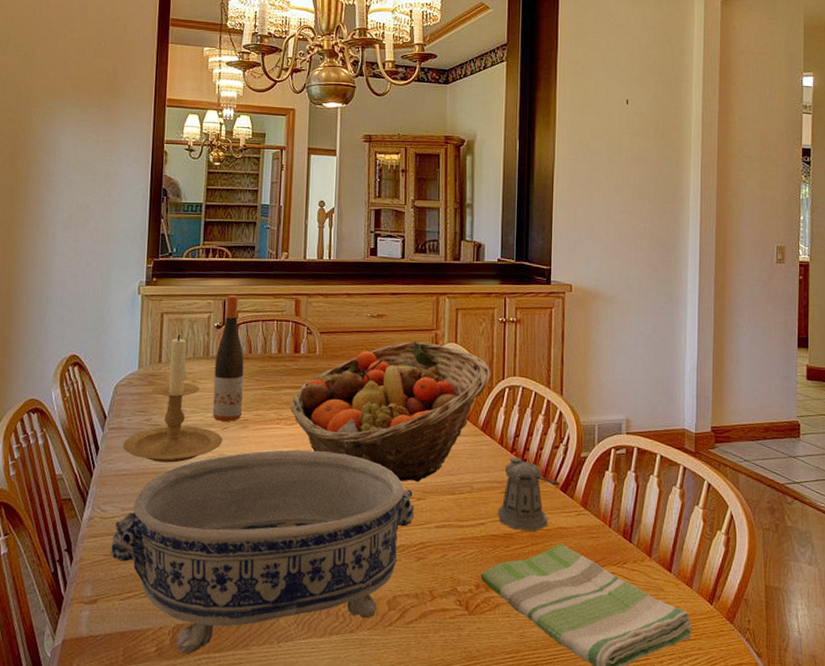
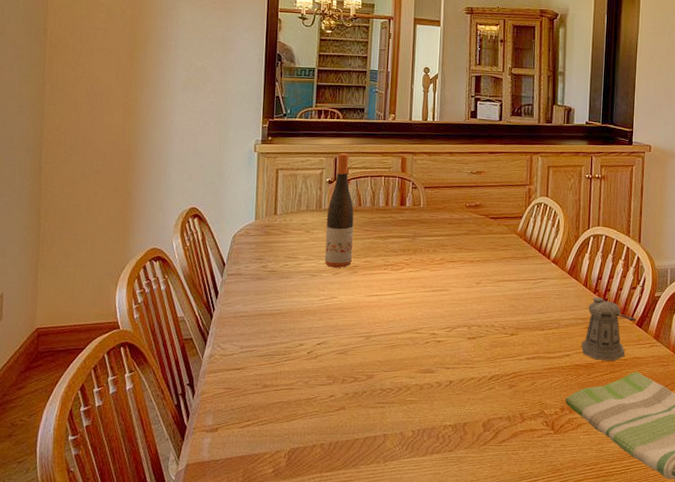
decorative bowl: present [110,450,415,654] -> none [229,292,508,474]
candle holder: present [123,335,223,463] -> none [241,189,334,305]
fruit basket: present [291,341,490,482] -> none [397,195,577,319]

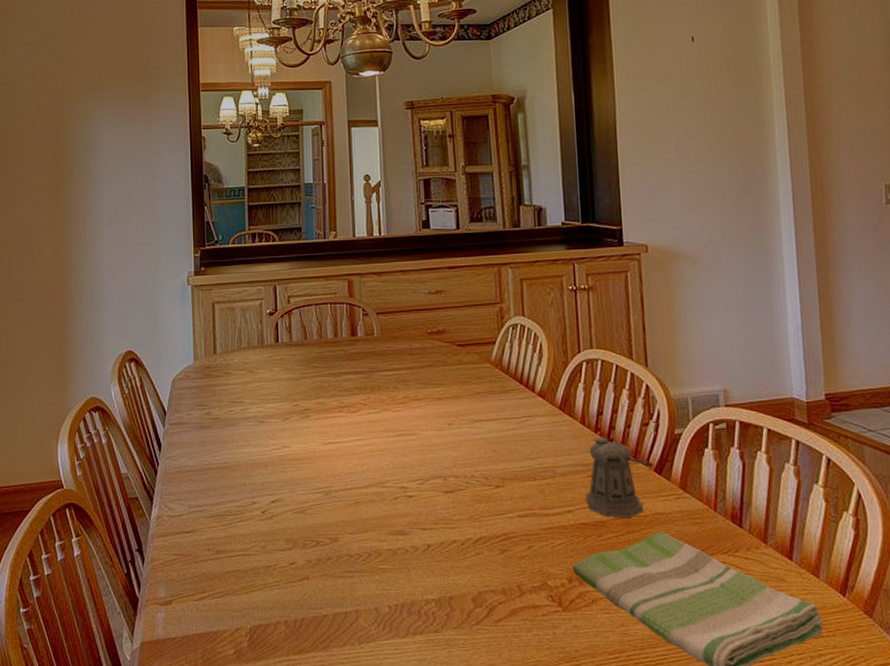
wine bottle: present [324,153,354,268] -> none [270,280,302,411]

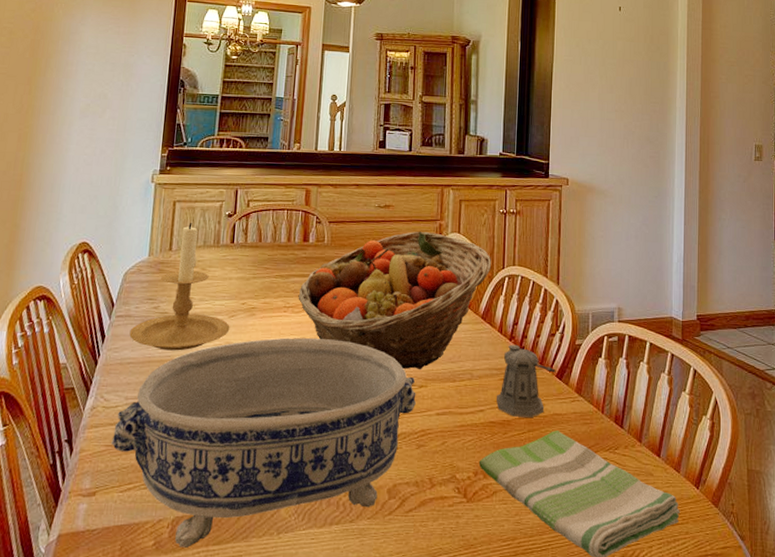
decorative bowl: none [180,438,494,657] -> present [111,338,416,548]
candle holder: none [185,324,285,457] -> present [129,223,230,351]
fruit basket: none [352,316,564,468] -> present [298,231,491,369]

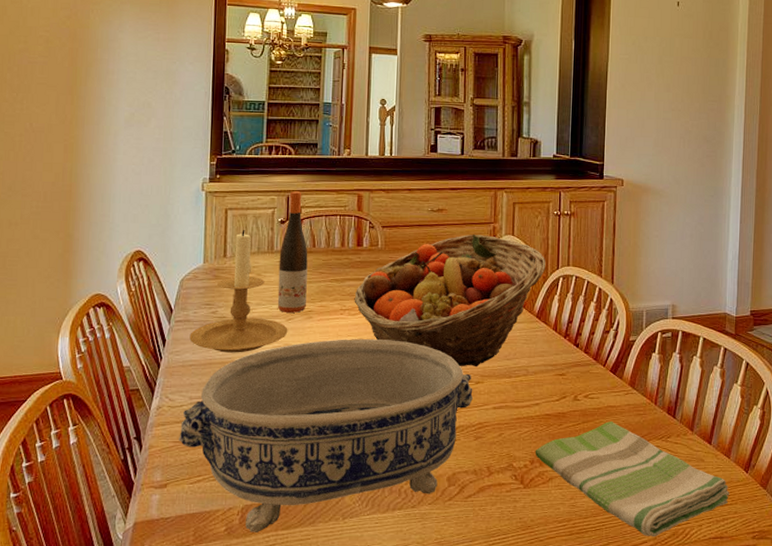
wine bottle: none [220,184,254,309] -> present [277,191,308,313]
pepper shaker: present [496,344,555,417] -> none [552,341,609,409]

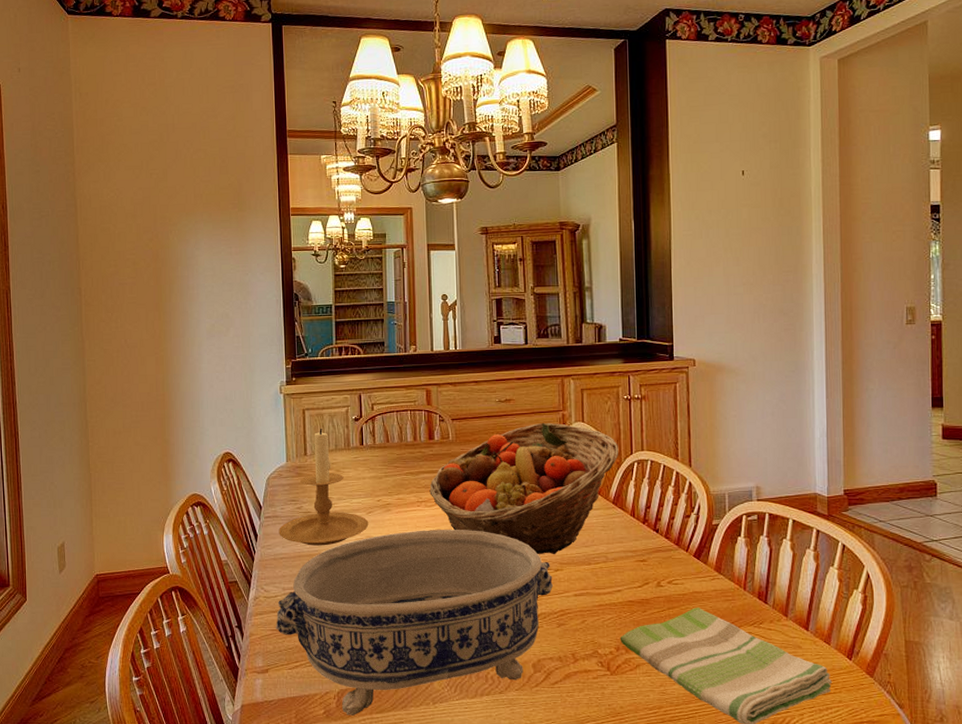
wine bottle: present [277,191,308,313] -> none [355,389,384,506]

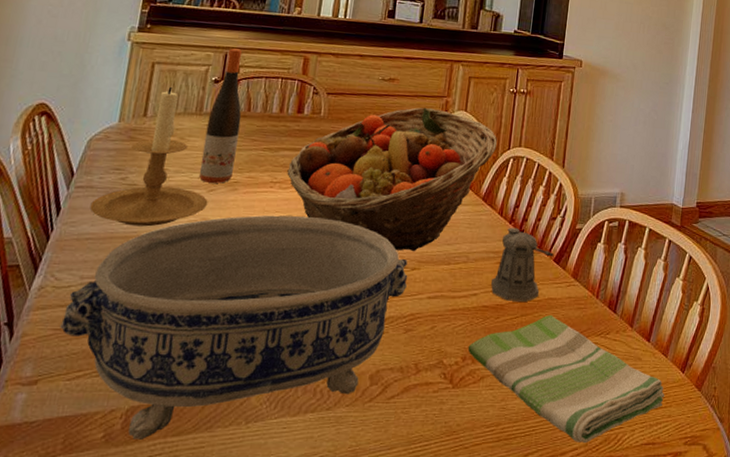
wine bottle: none [355,389,384,506] -> present [198,48,242,183]
pepper shaker: none [634,527,692,596] -> present [491,227,553,302]

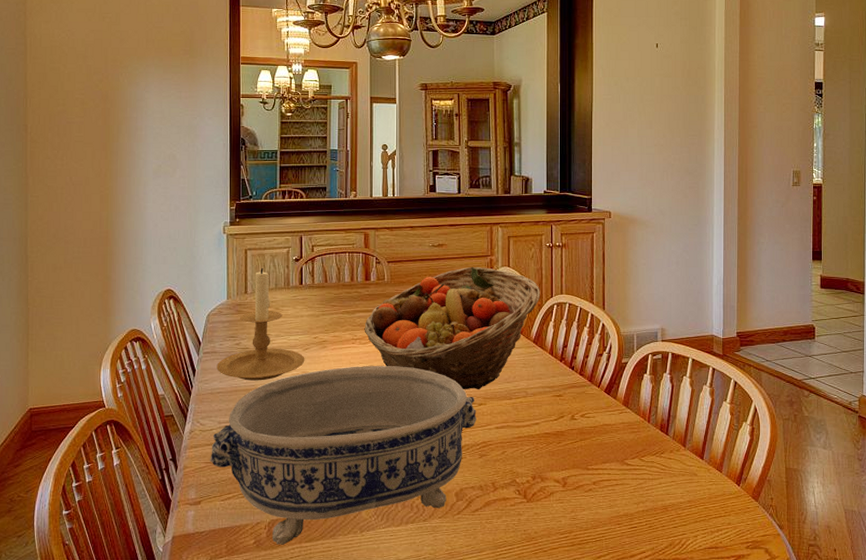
wine bottle: present [198,48,242,183] -> none [294,232,321,343]
dish towel: present [468,315,665,442] -> none [536,439,723,547]
pepper shaker: present [491,227,553,302] -> none [550,365,603,428]

